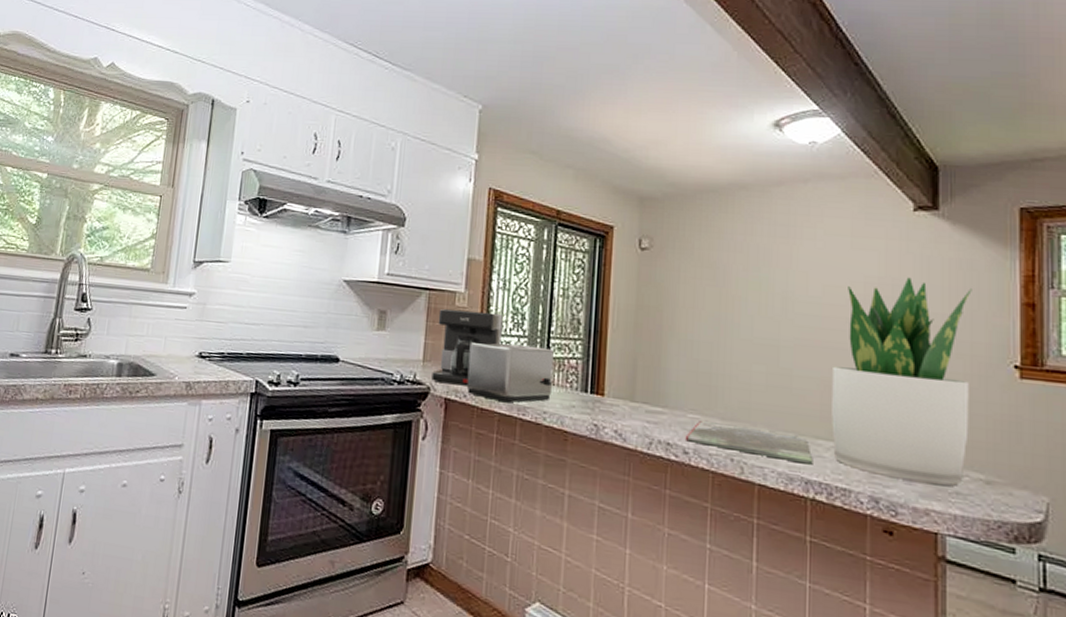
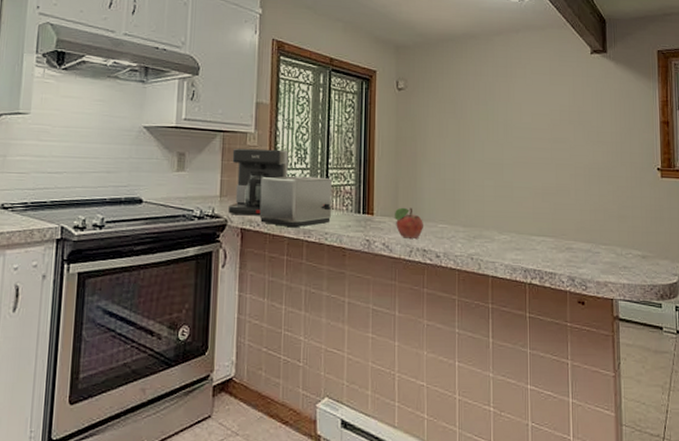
fruit: none [631,389,669,429] -> present [395,207,424,239]
magazine: present [685,421,813,465] -> none [437,229,529,256]
planter: present [830,277,972,487] -> none [540,105,631,263]

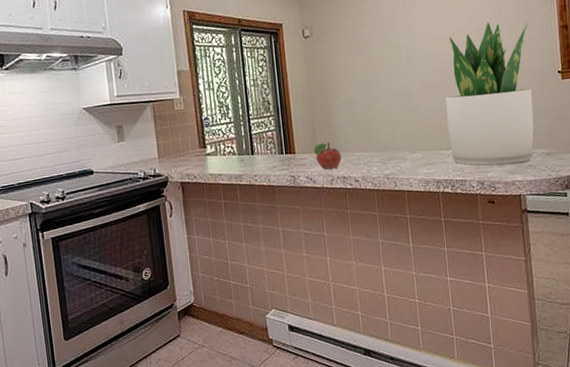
coffee maker: present [228,148,289,216] -> none [163,109,215,172]
toaster: present [259,175,332,228] -> none [191,127,258,176]
planter: none [540,105,631,263] -> present [445,22,534,166]

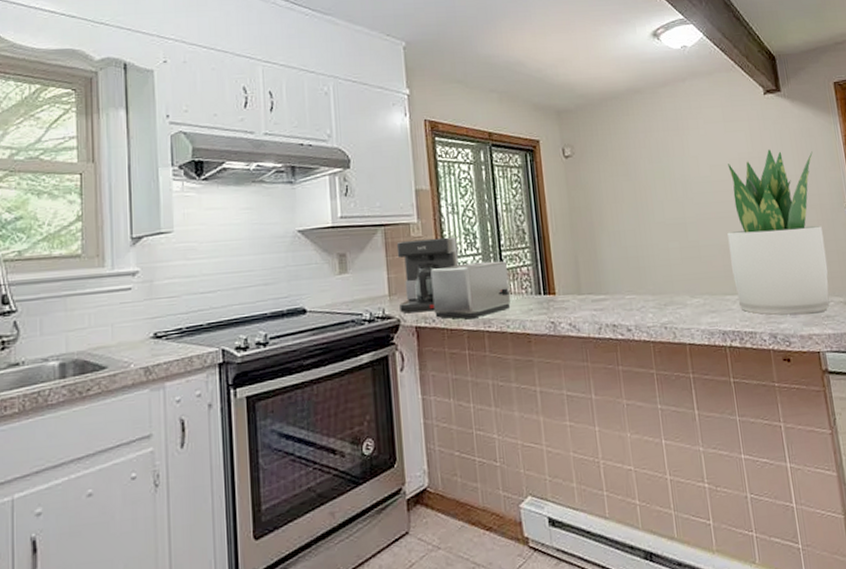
coffee maker: none [163,109,215,172] -> present [396,237,459,314]
toaster: none [191,127,258,176] -> present [430,261,510,320]
fruit: present [314,142,342,170] -> none [578,281,611,315]

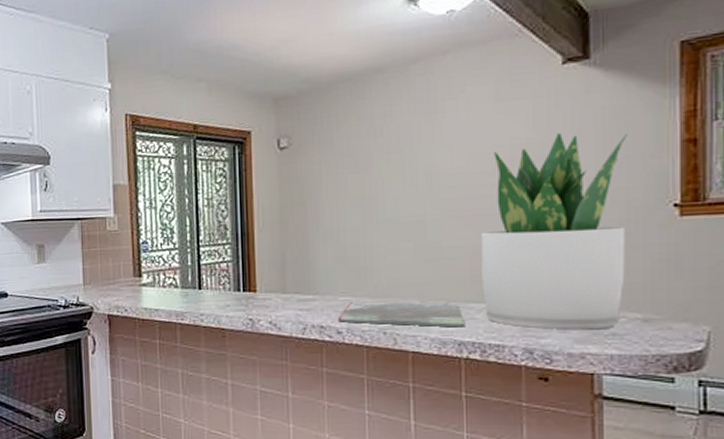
coffee maker: present [396,237,459,314] -> none [92,231,154,302]
toaster: present [430,261,510,320] -> none [125,256,206,311]
magazine: none [626,297,726,320] -> present [337,301,466,328]

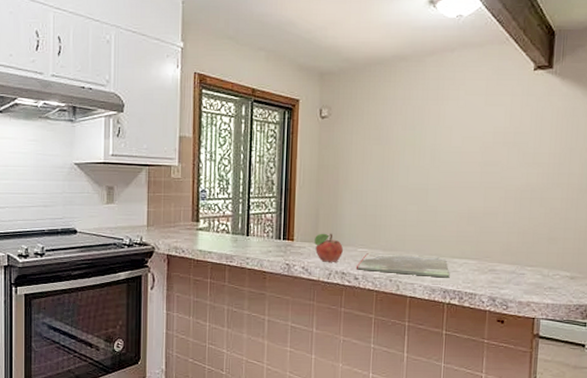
fruit: none [282,281,321,315] -> present [315,233,344,262]
planter: present [480,133,627,330] -> none [464,126,572,284]

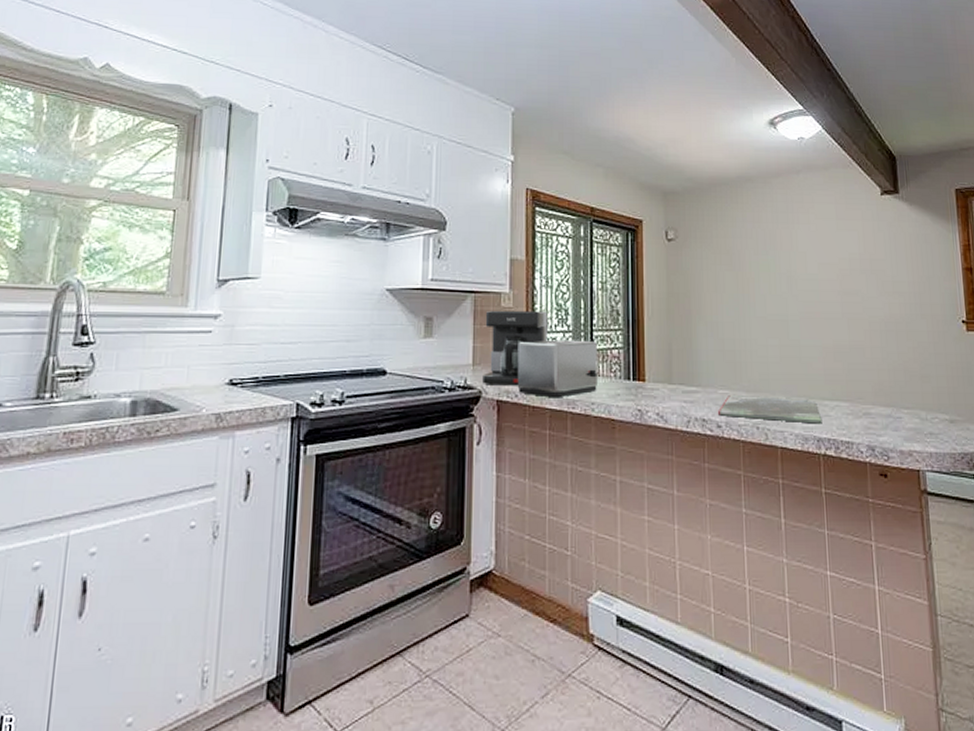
coffee maker: none [155,180,211,243] -> present [482,310,548,386]
toaster: none [184,205,253,254] -> present [517,340,597,398]
fruit: present [315,233,344,262] -> none [669,372,703,407]

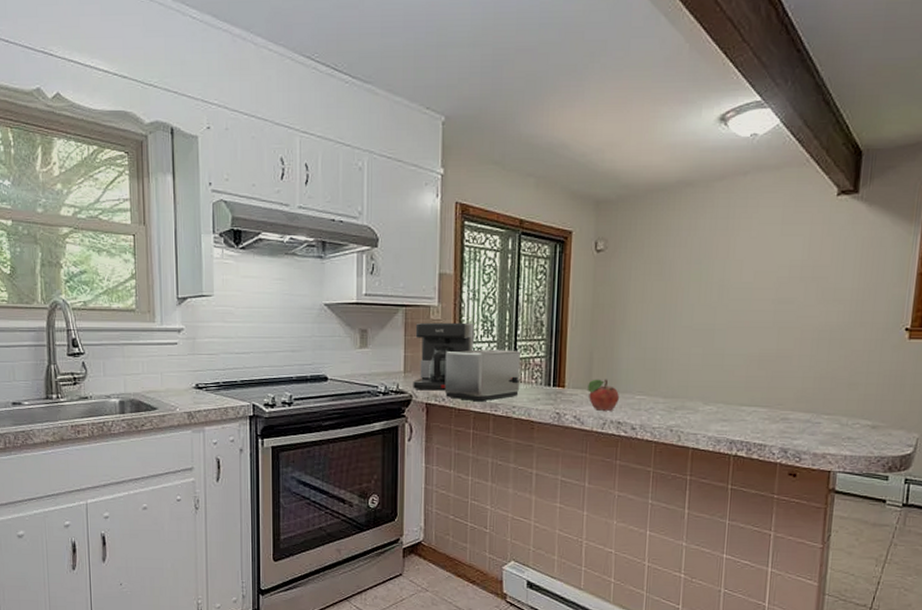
fruit: none [669,372,703,407] -> present [588,379,620,411]
magazine: present [717,396,822,424] -> none [633,401,737,428]

